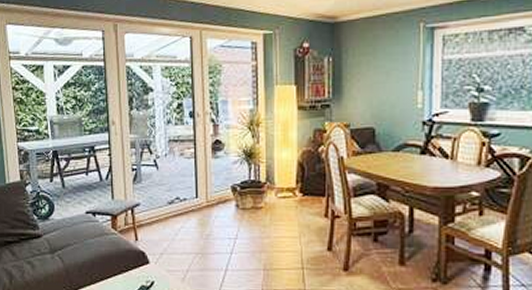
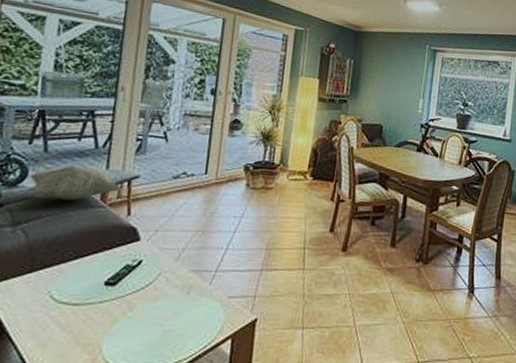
decorative pillow: none [55,198,126,229] -> present [24,166,121,201]

